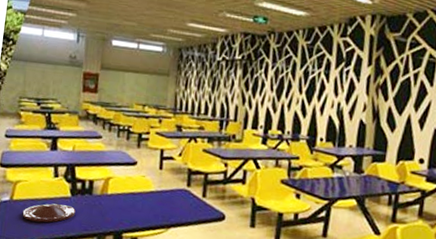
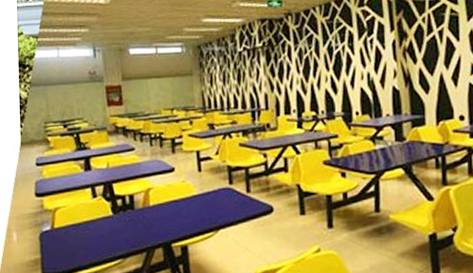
plate: present [22,203,75,223] -> none [66,225,120,247]

